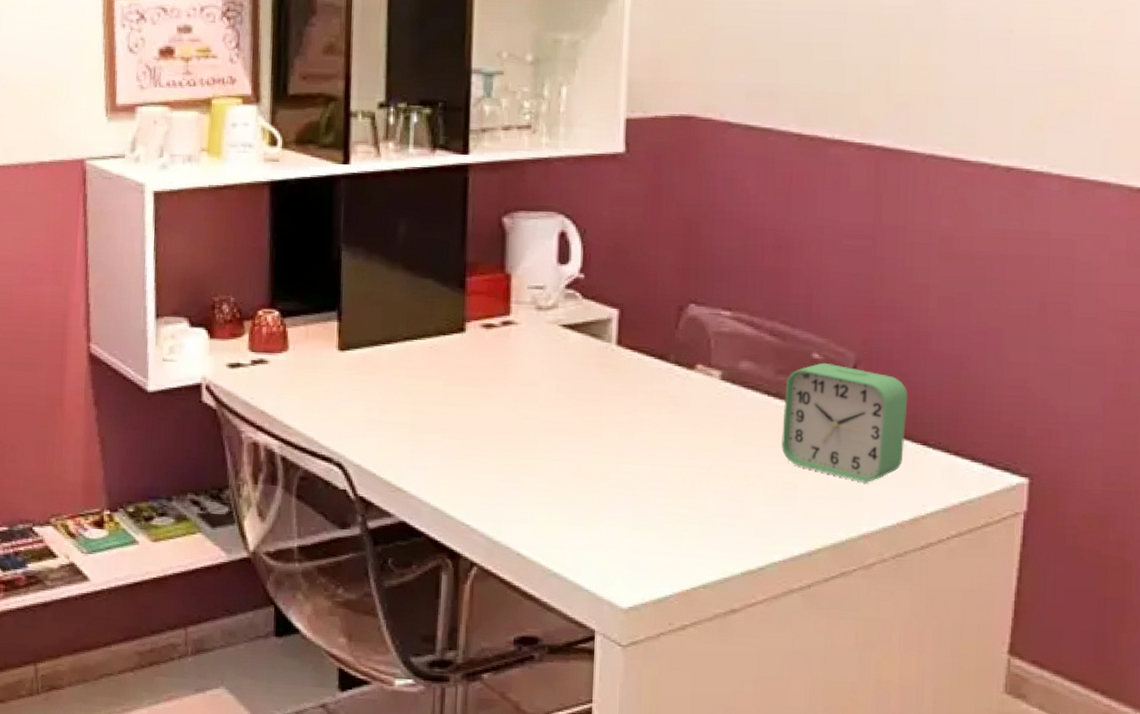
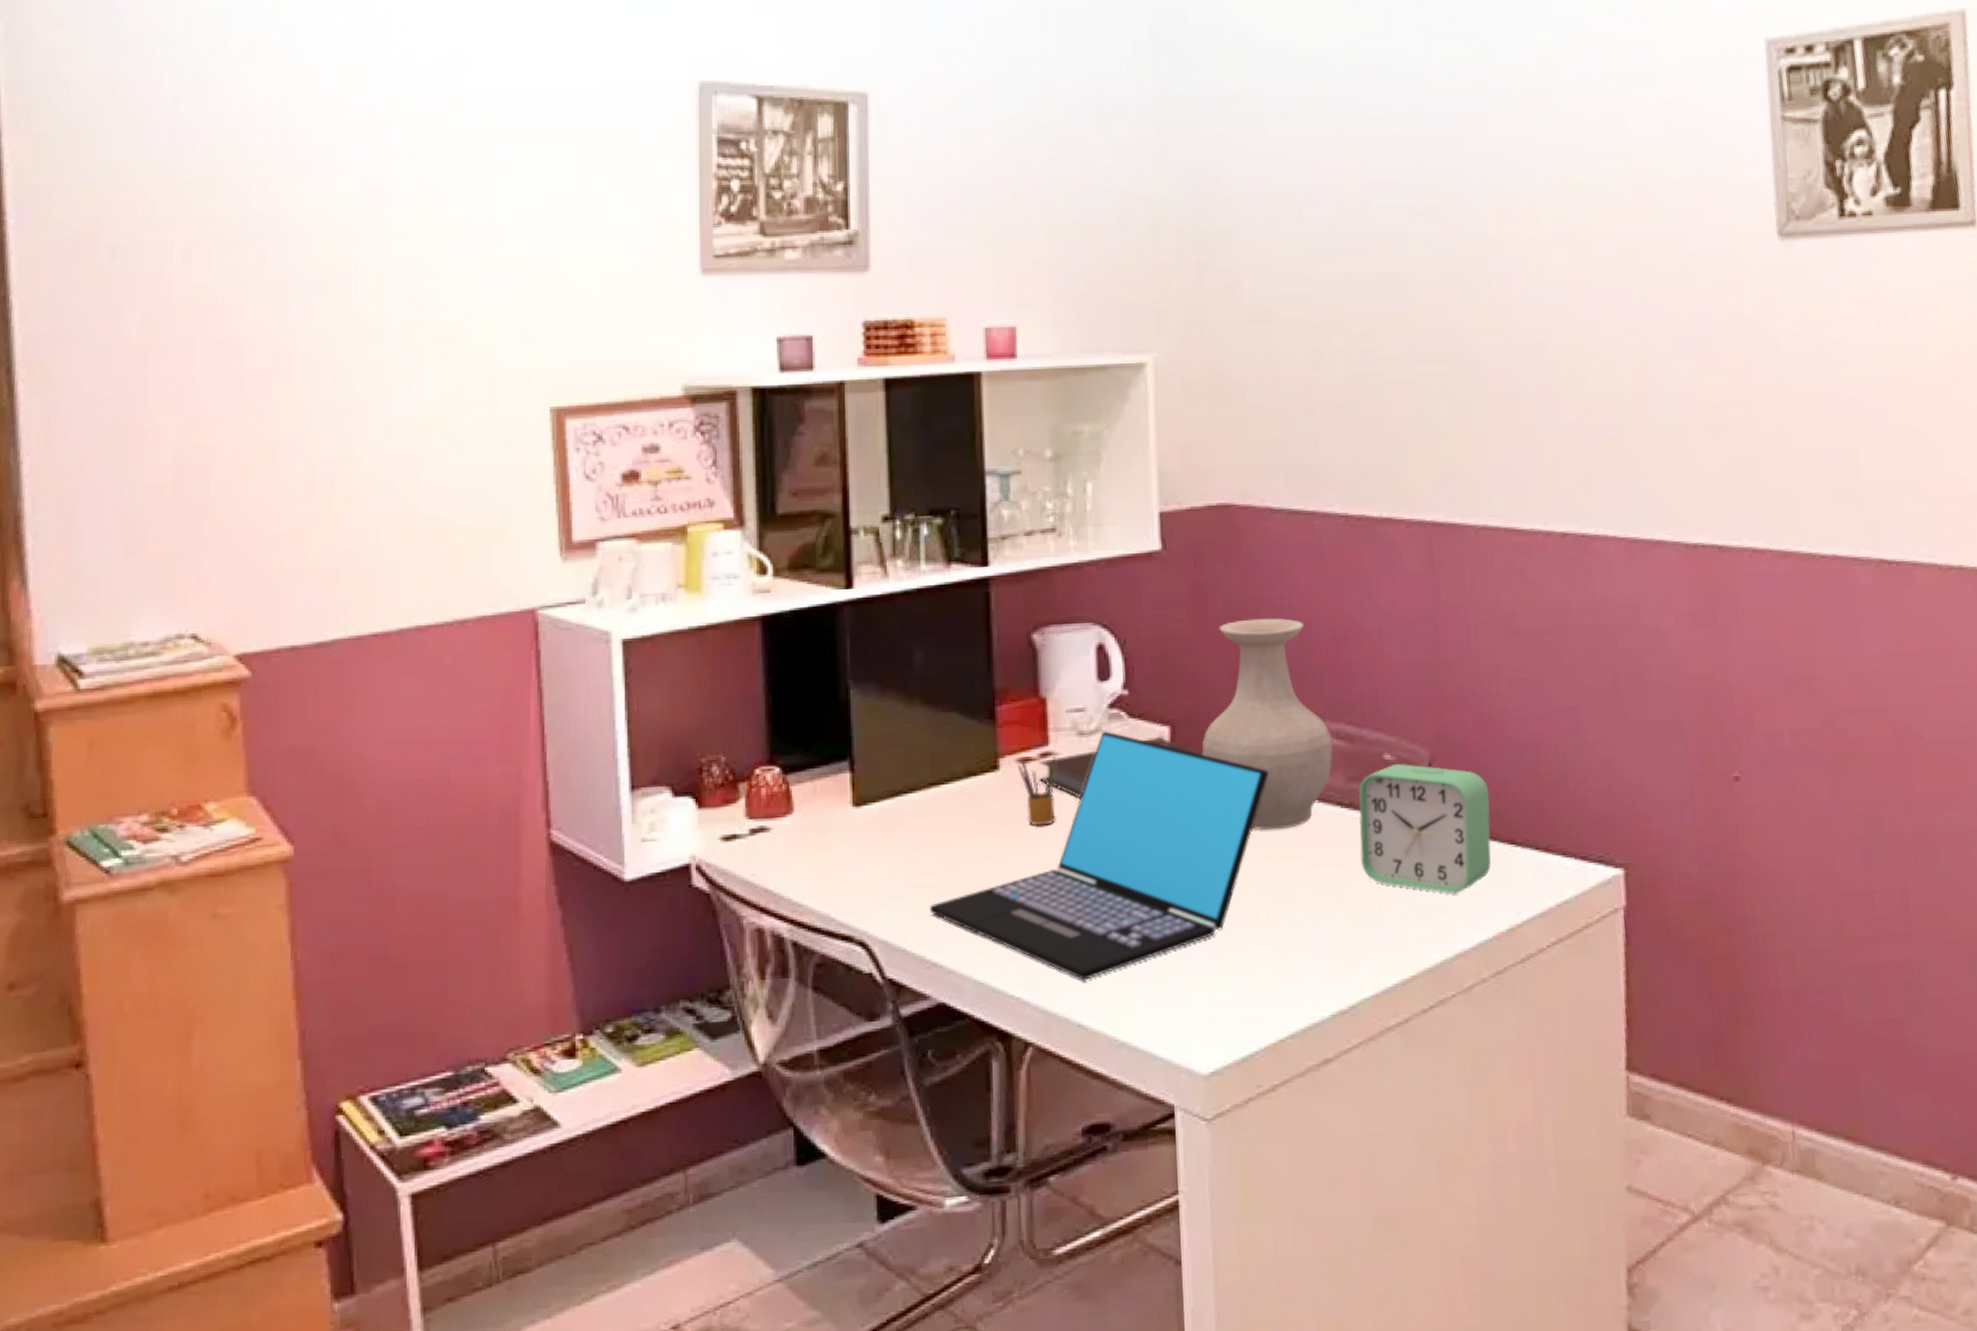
laptop: none [398,307,705,518] -> present [930,731,1269,980]
pencil box: none [481,324,515,384] -> present [1017,755,1056,826]
notebook: none [499,319,647,364] -> present [1038,738,1203,799]
vase: none [647,221,766,409] -> present [1202,617,1333,830]

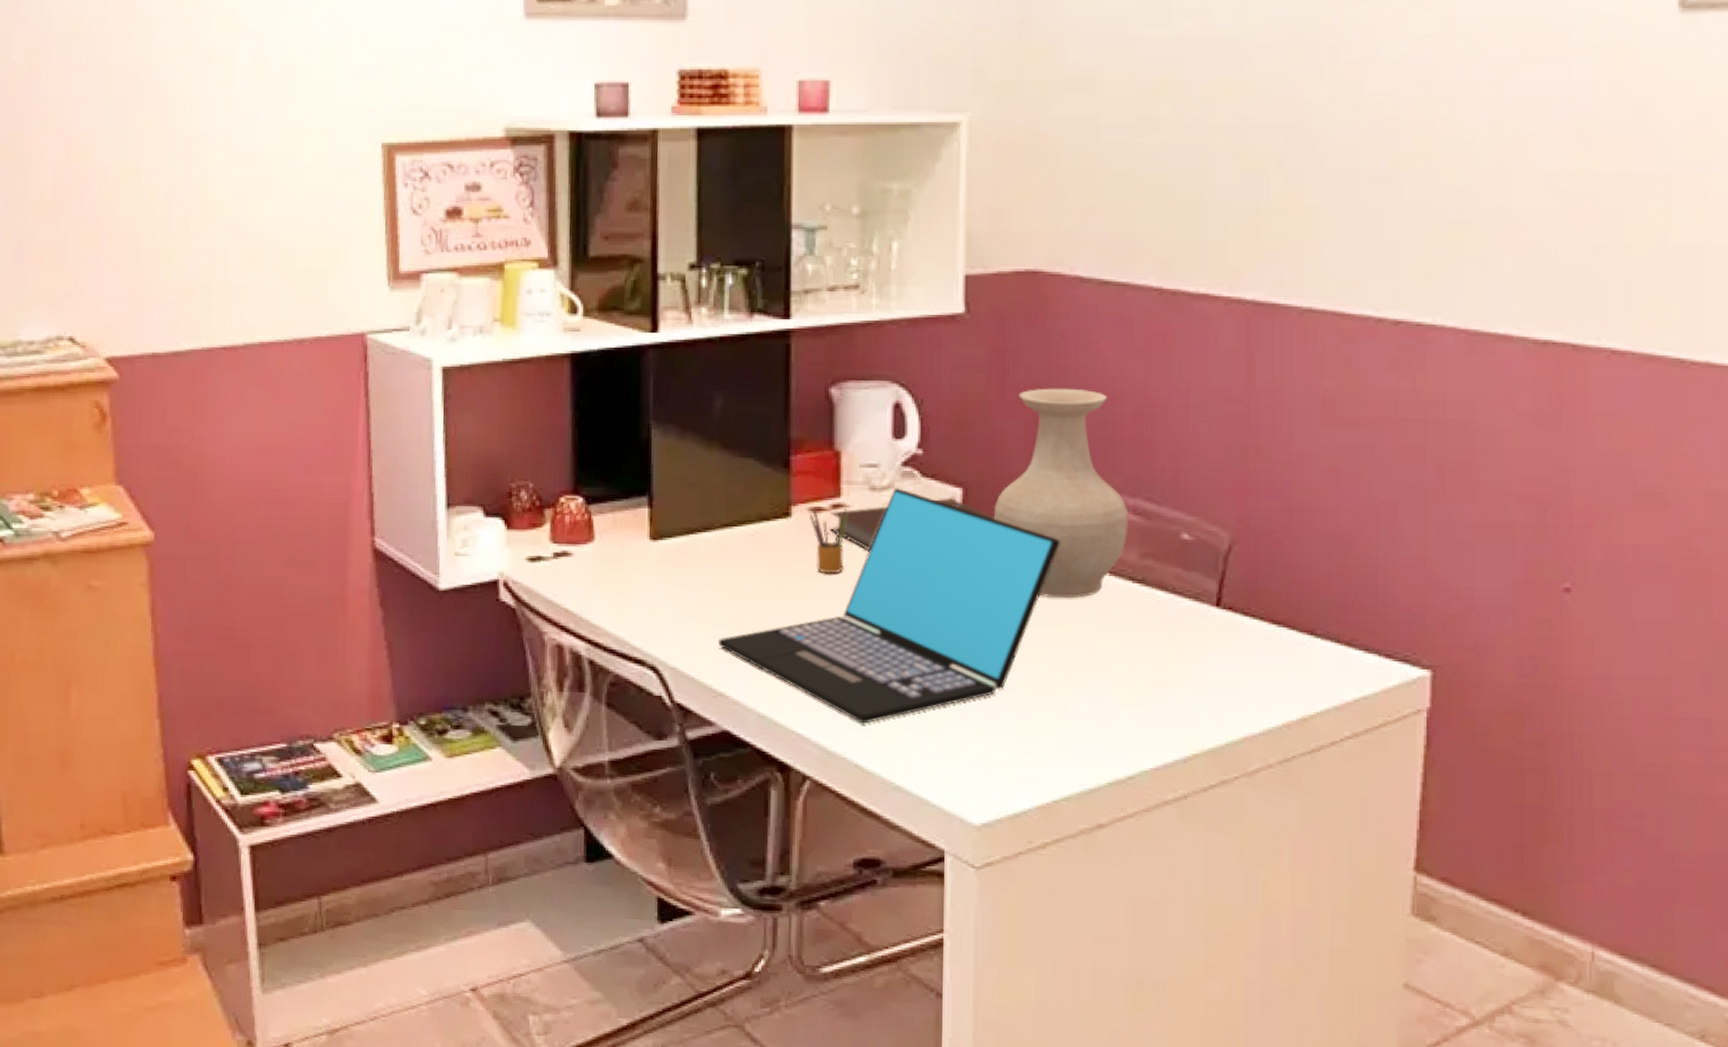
alarm clock: present [1358,763,1491,894] -> none [1148,543,1291,678]

